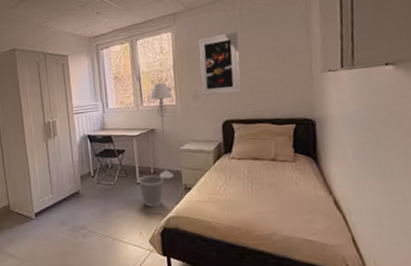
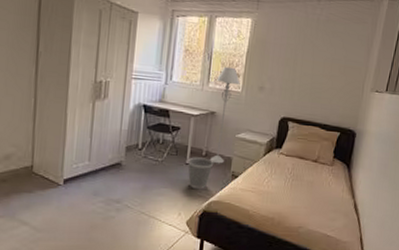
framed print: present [197,31,241,95] -> none [267,33,312,94]

